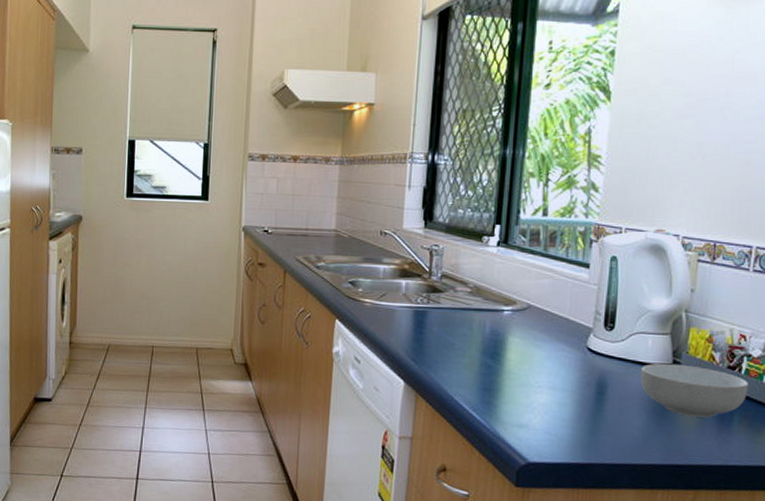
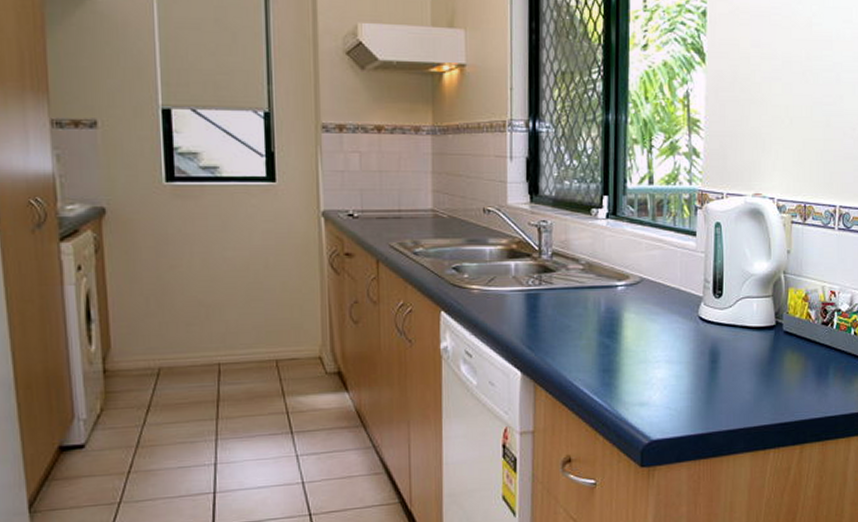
cereal bowl: present [641,363,749,418] -> none [749,325,840,375]

